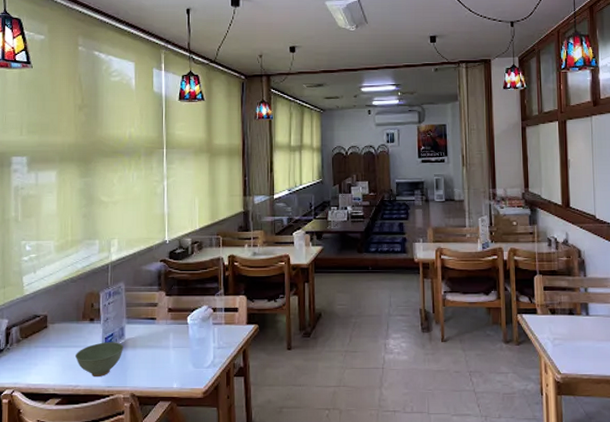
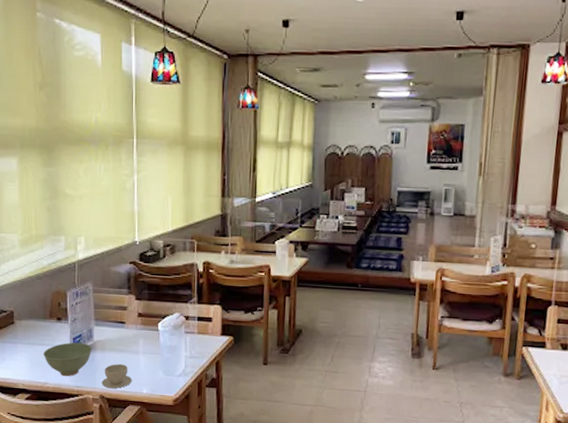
teacup: none [133,359,162,385] -> present [102,363,132,388]

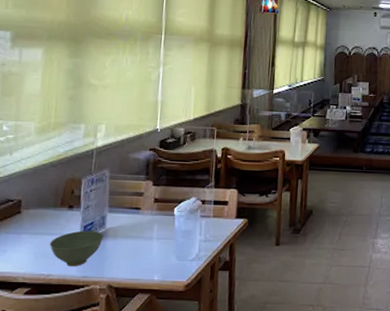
teacup: present [102,363,132,388] -> none [111,250,143,276]

